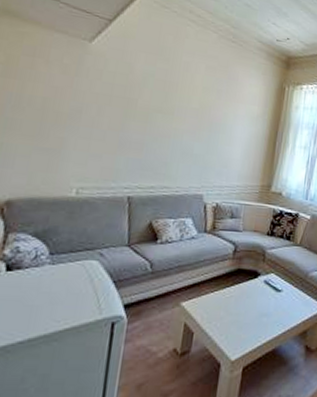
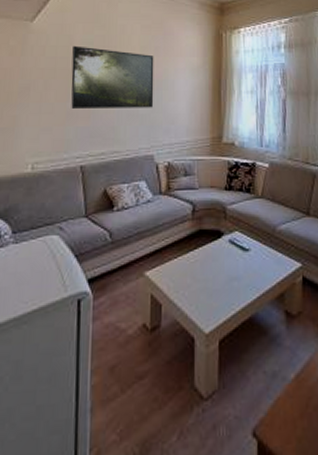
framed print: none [124,74,216,149] -> present [71,45,154,108]

